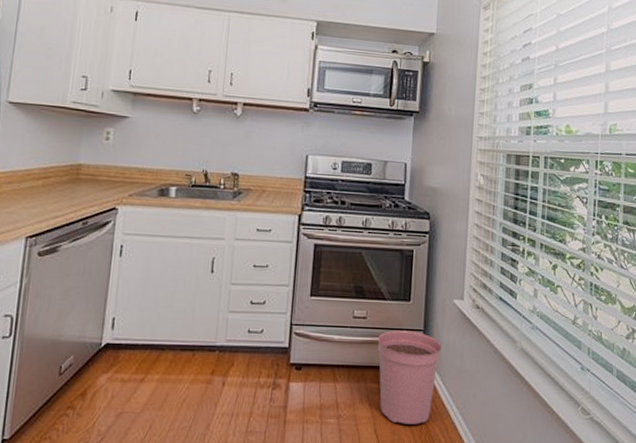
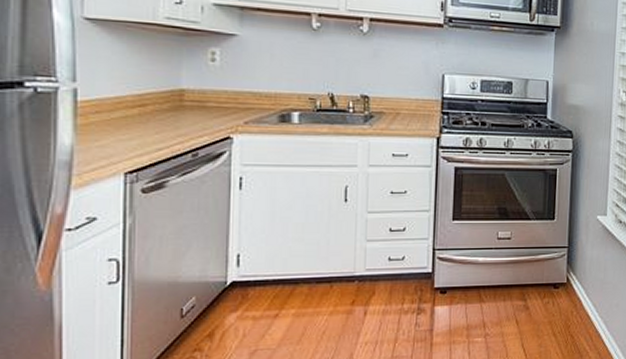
plant pot: present [377,330,442,424] -> none [523,248,586,337]

